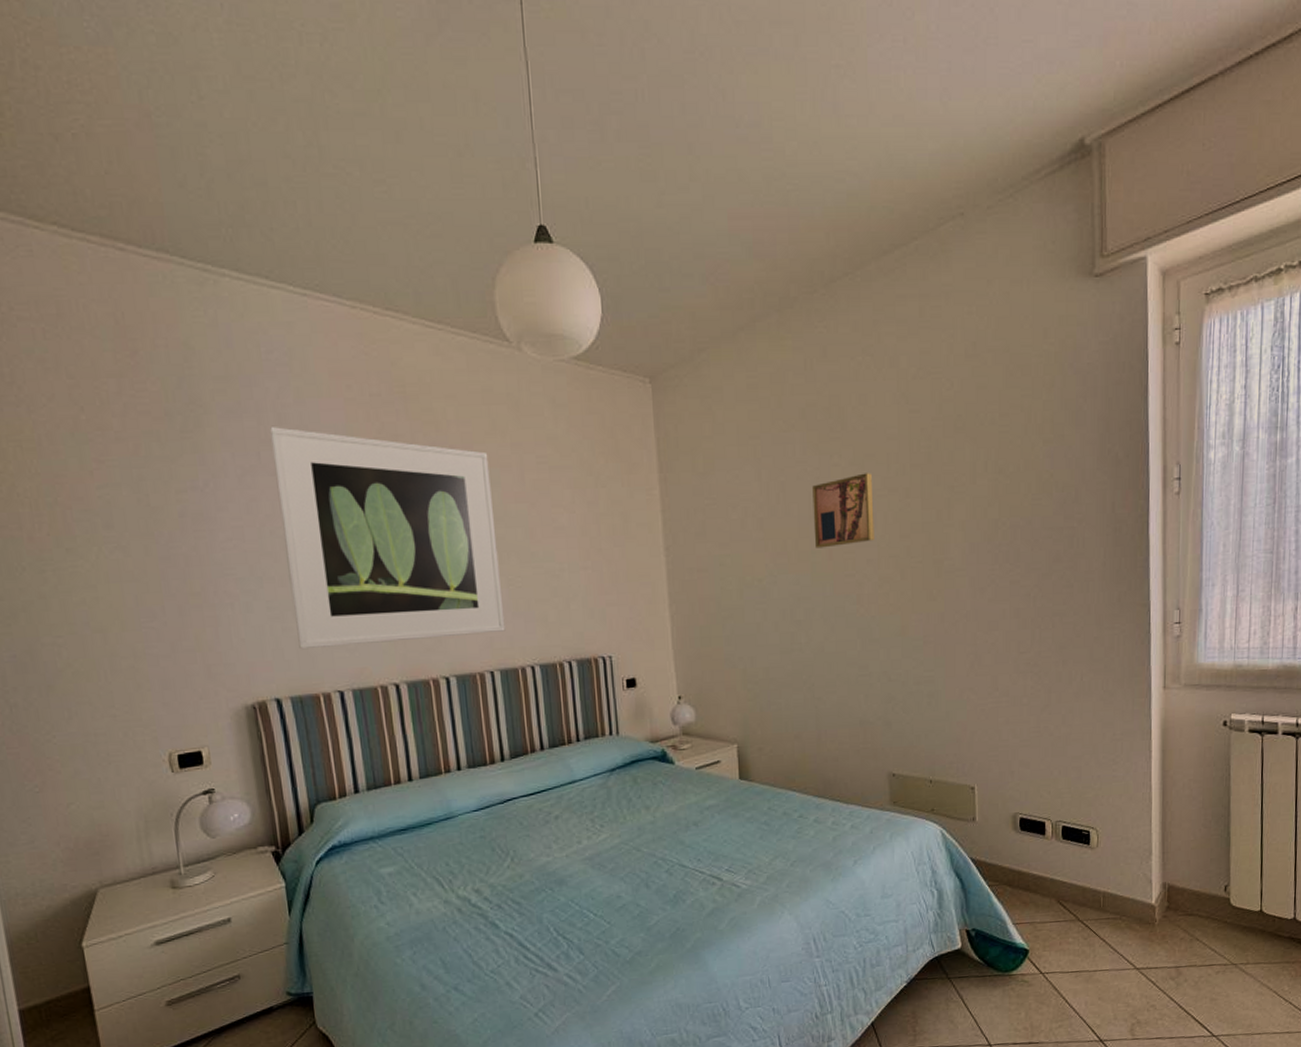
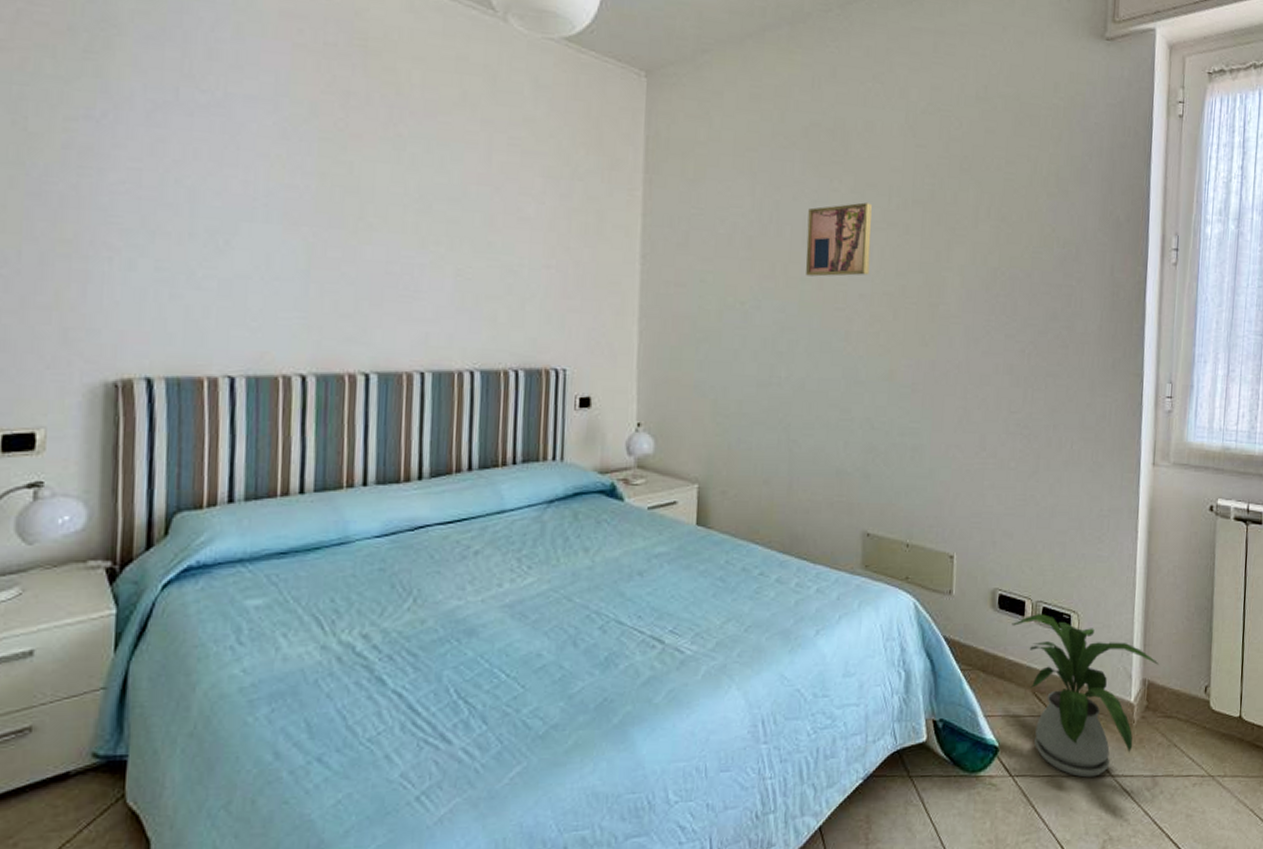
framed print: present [270,427,506,650] -> none [187,62,453,328]
house plant: none [1033,831,1178,972] -> present [1012,613,1159,778]

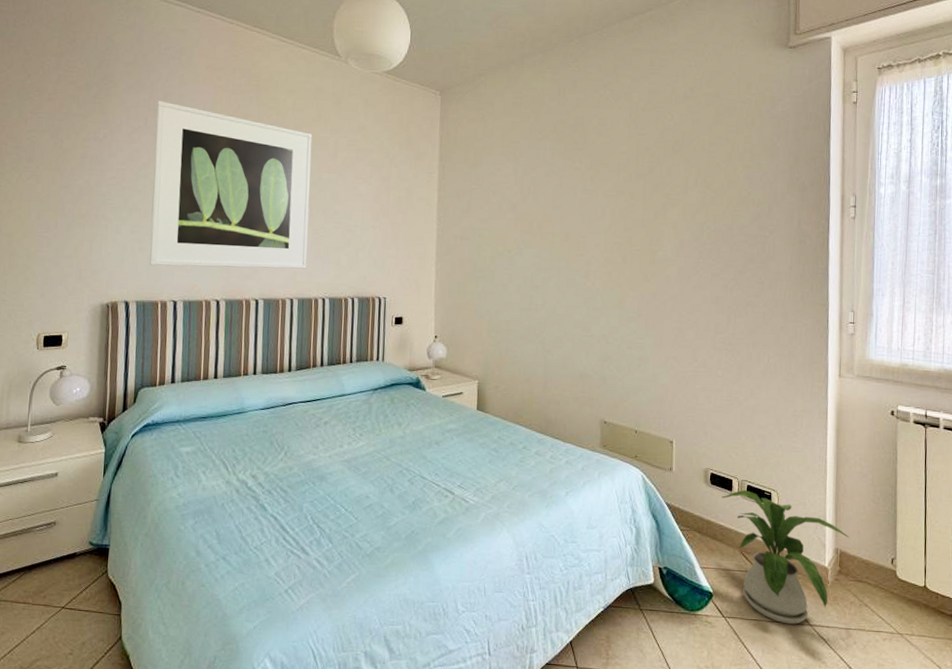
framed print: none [187,62,453,328] -> present [149,101,313,269]
wall art: present [805,202,872,277] -> none [555,177,605,232]

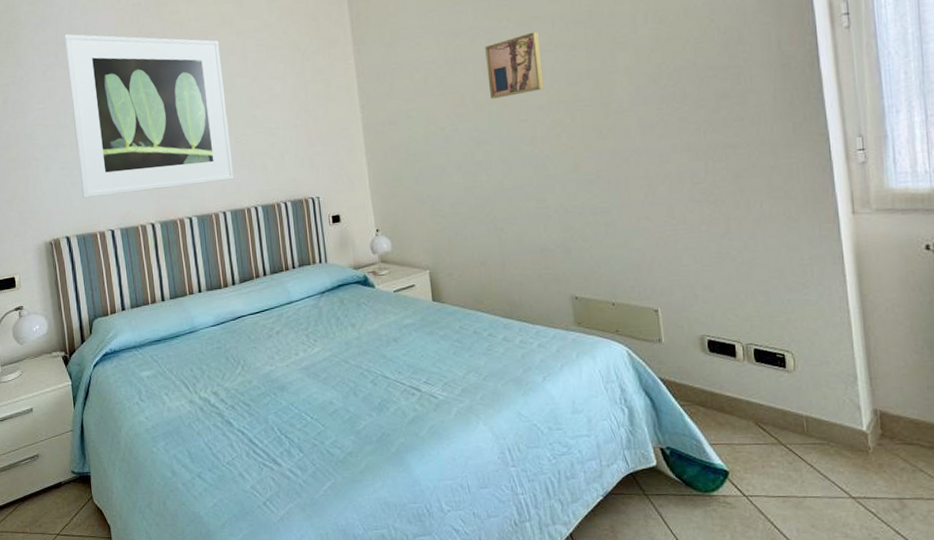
wall art: none [555,177,605,232] -> present [485,32,544,99]
house plant: present [721,489,849,625] -> none [724,354,889,499]

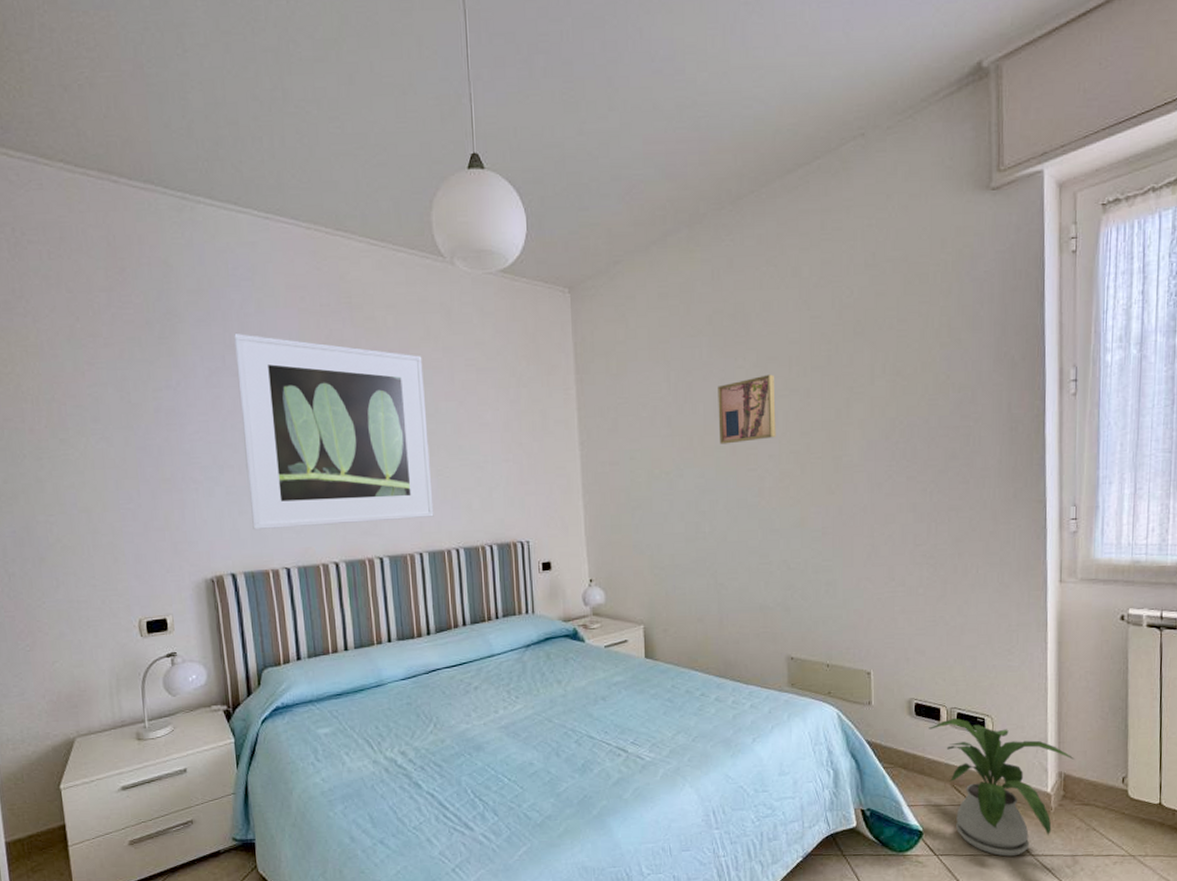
house plant: none [724,354,889,499] -> present [928,717,1074,857]

